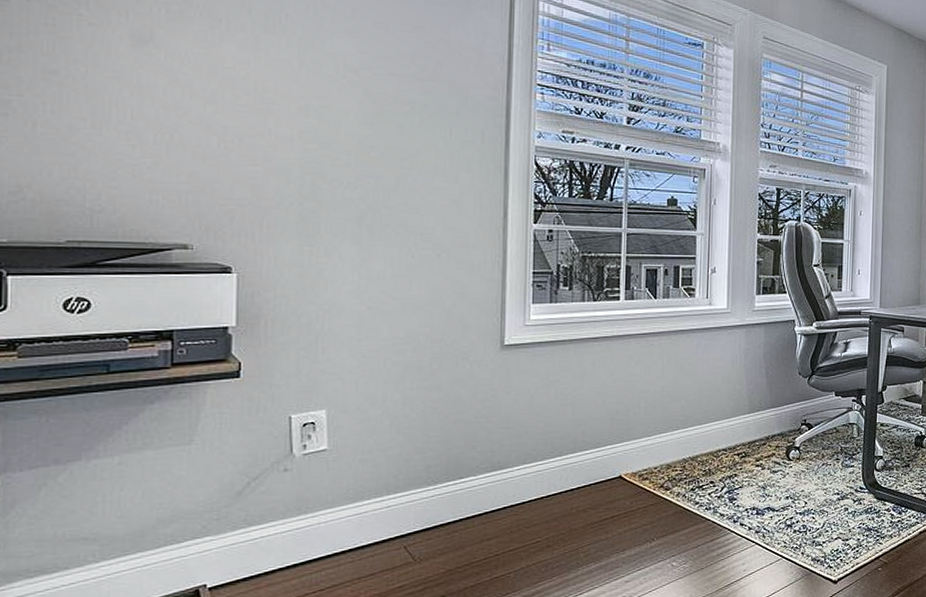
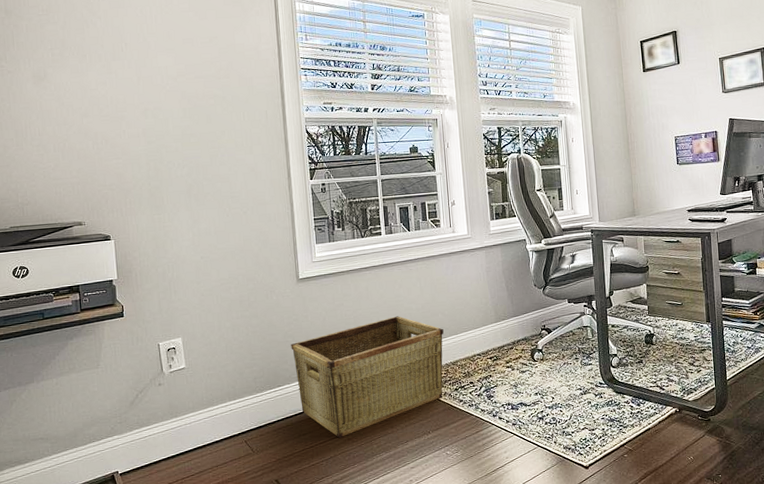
hamper: none [483,399,685,544] -> present [291,316,444,438]

